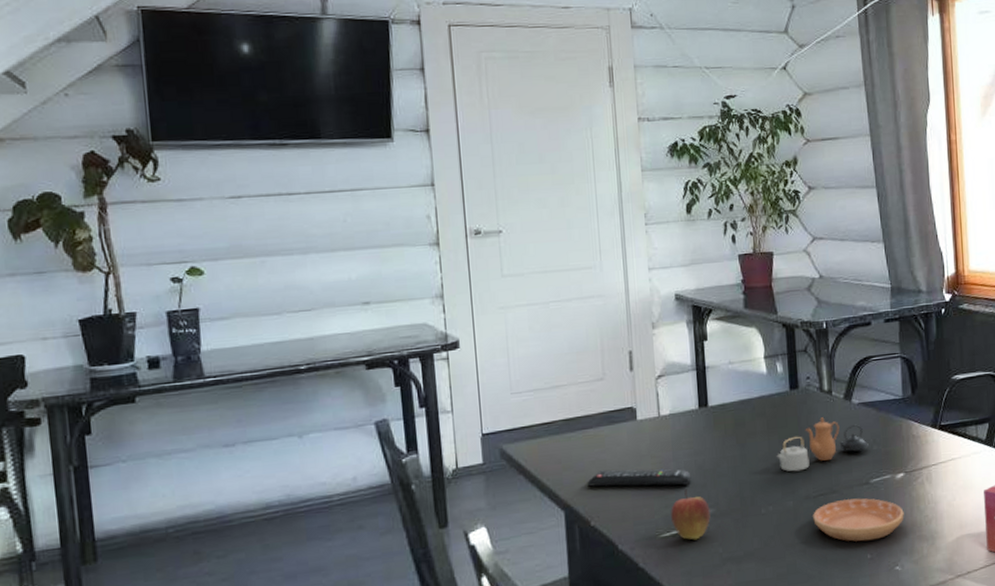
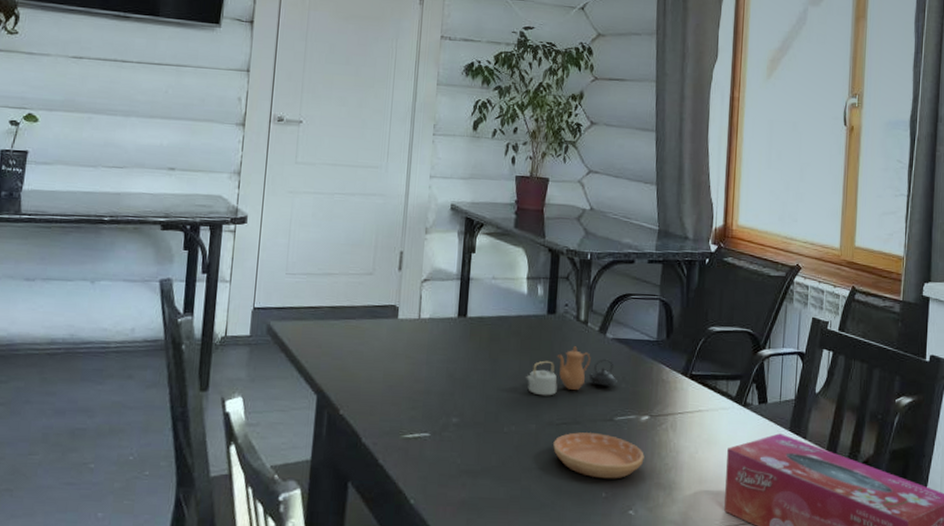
remote control: present [587,468,692,487] -> none [342,361,441,390]
fruit: present [671,489,711,540] -> none [416,394,455,447]

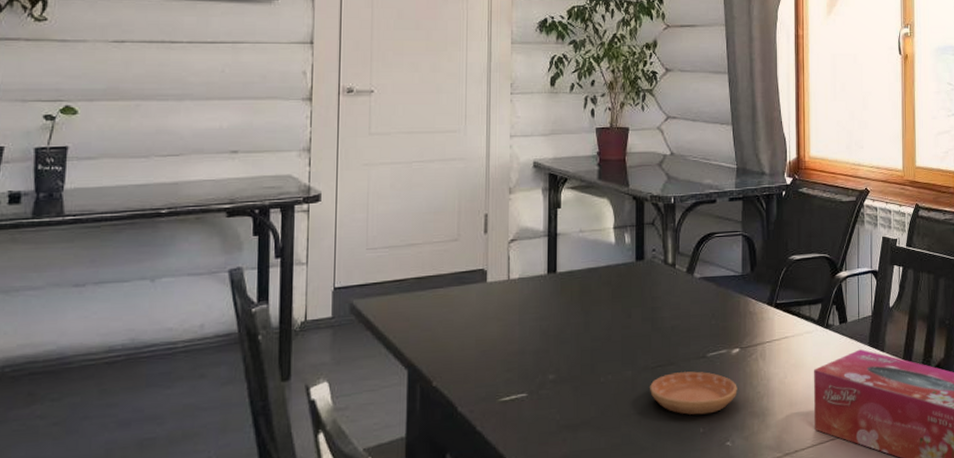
teapot: present [526,346,617,396] -> none [619,289,707,342]

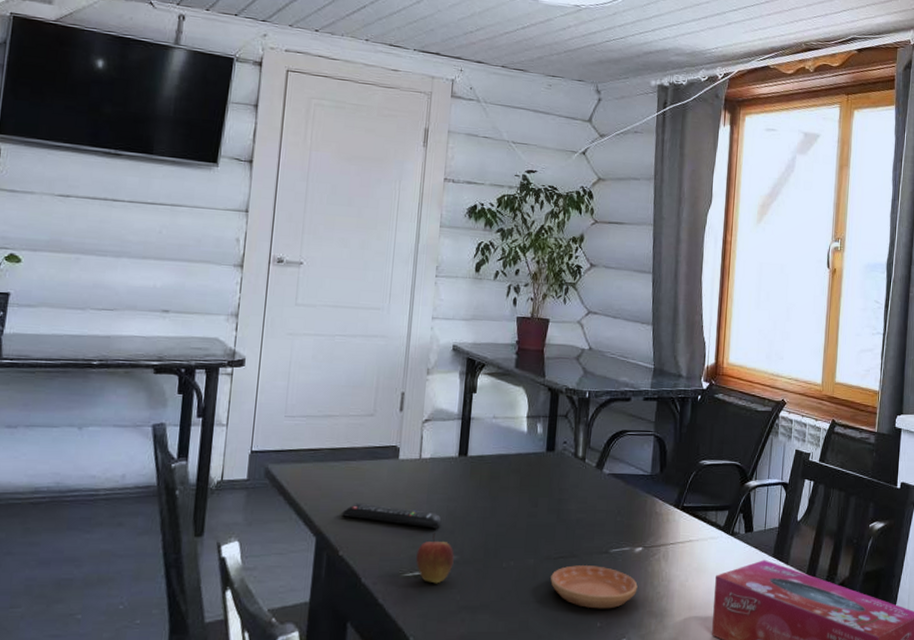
remote control: none [433,330,535,350] -> present [342,503,442,529]
fruit: none [512,353,551,406] -> present [416,532,454,584]

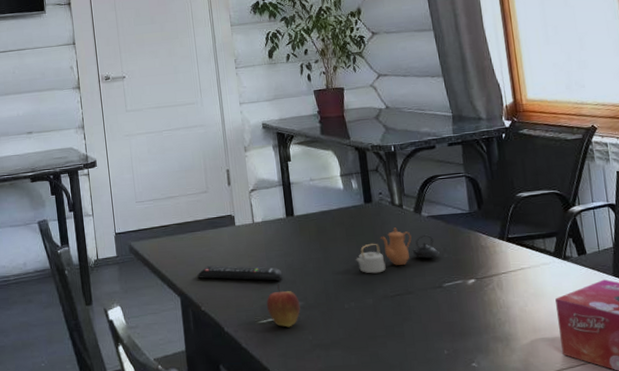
teapot: none [525,482,613,531] -> present [356,227,440,274]
saucer: present [550,565,638,609] -> none [391,299,478,339]

